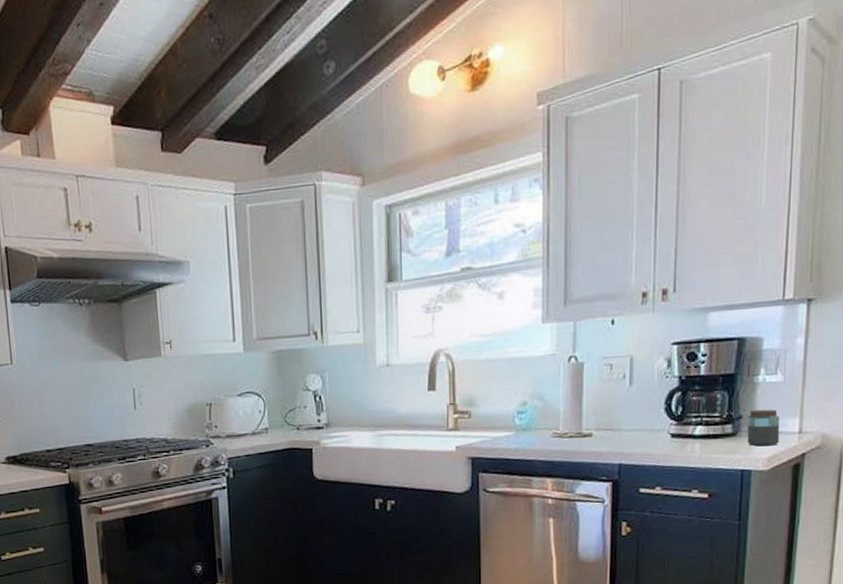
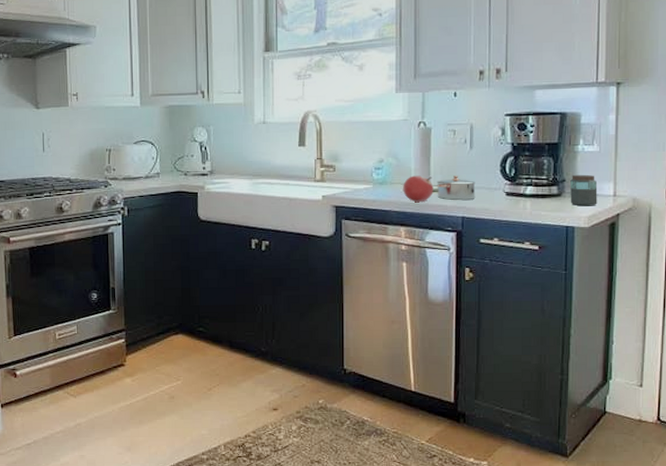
fruit: none [550,418,586,450] -> present [403,175,433,203]
cooking pot: none [588,417,636,446] -> present [436,176,476,201]

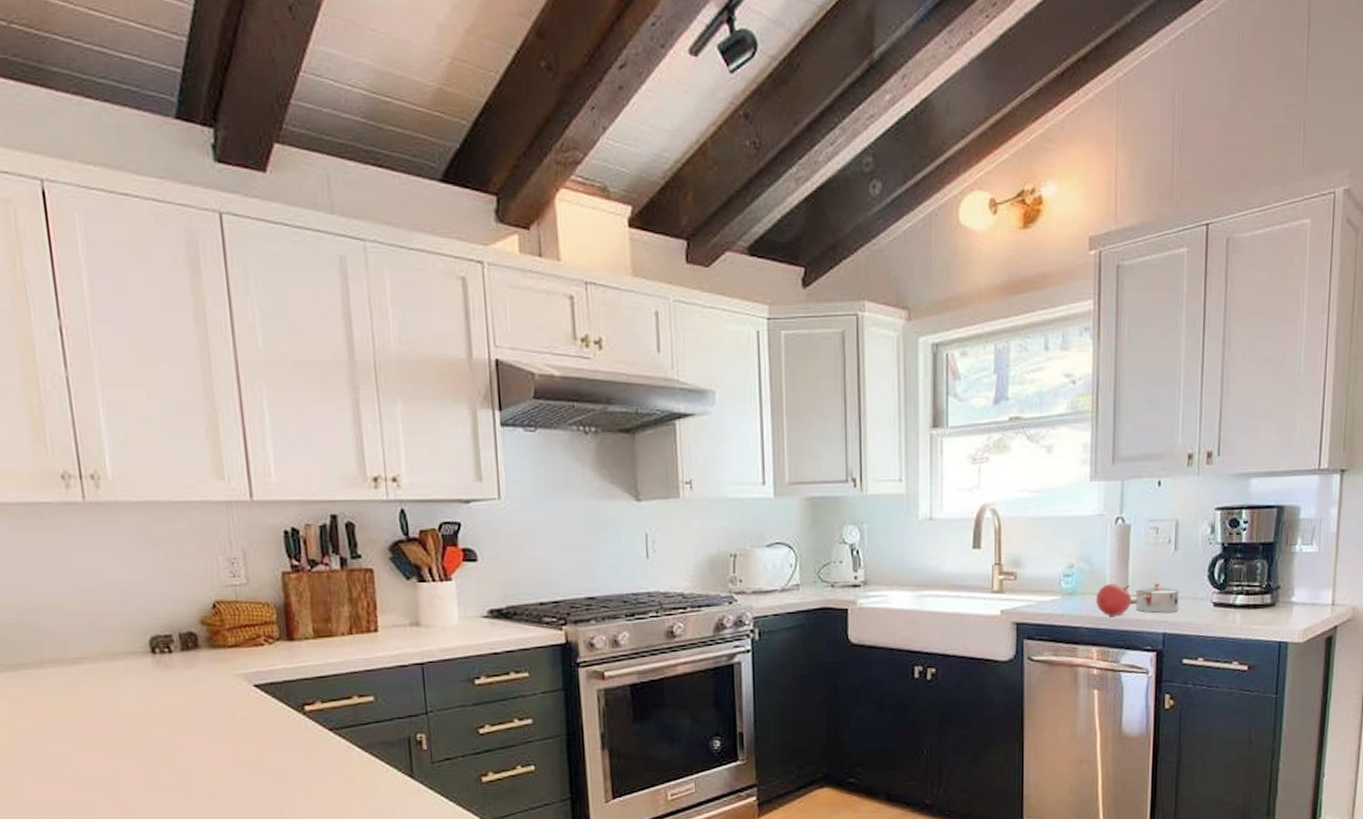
peanut butter: present [570,174,598,206] -> none [1284,579,1315,618]

